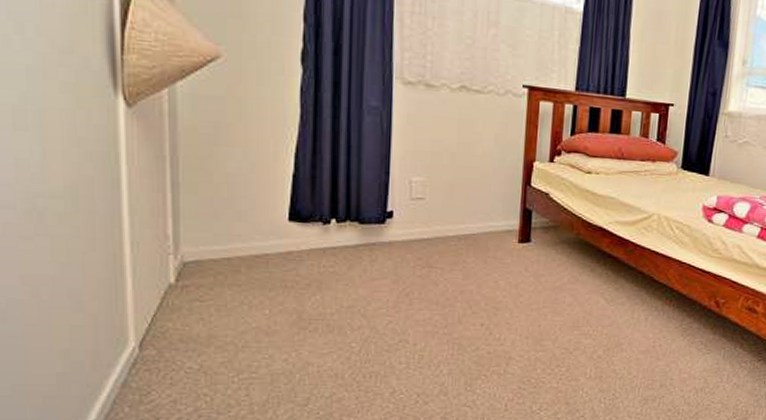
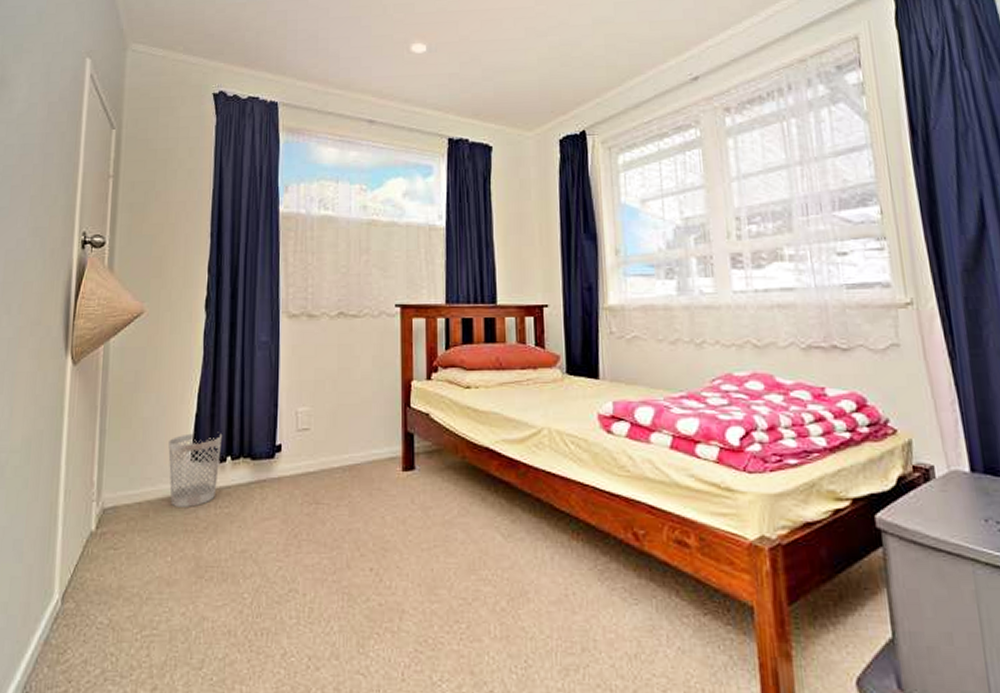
wastebasket: none [261,193,326,265] -> present [168,432,223,507]

